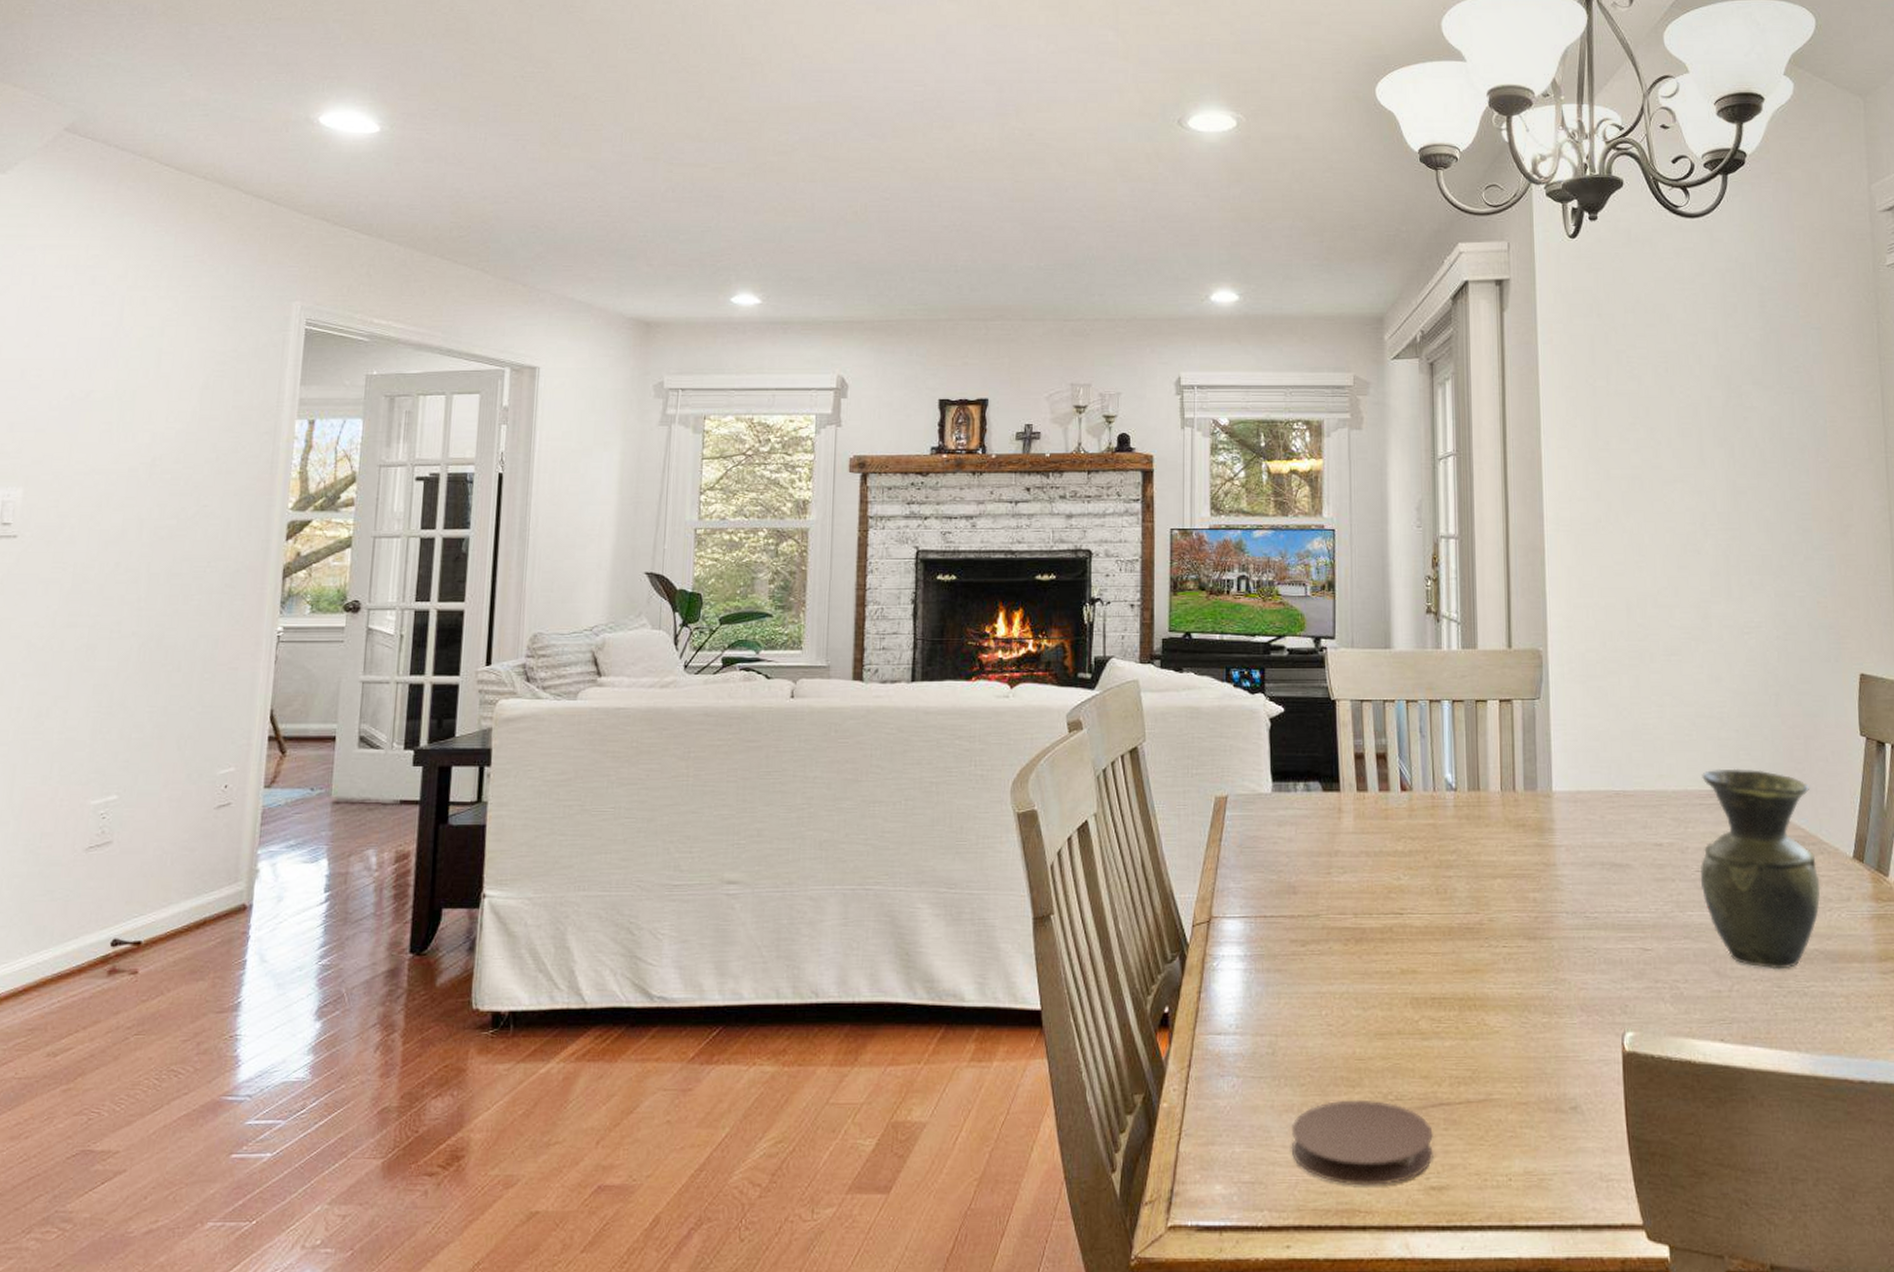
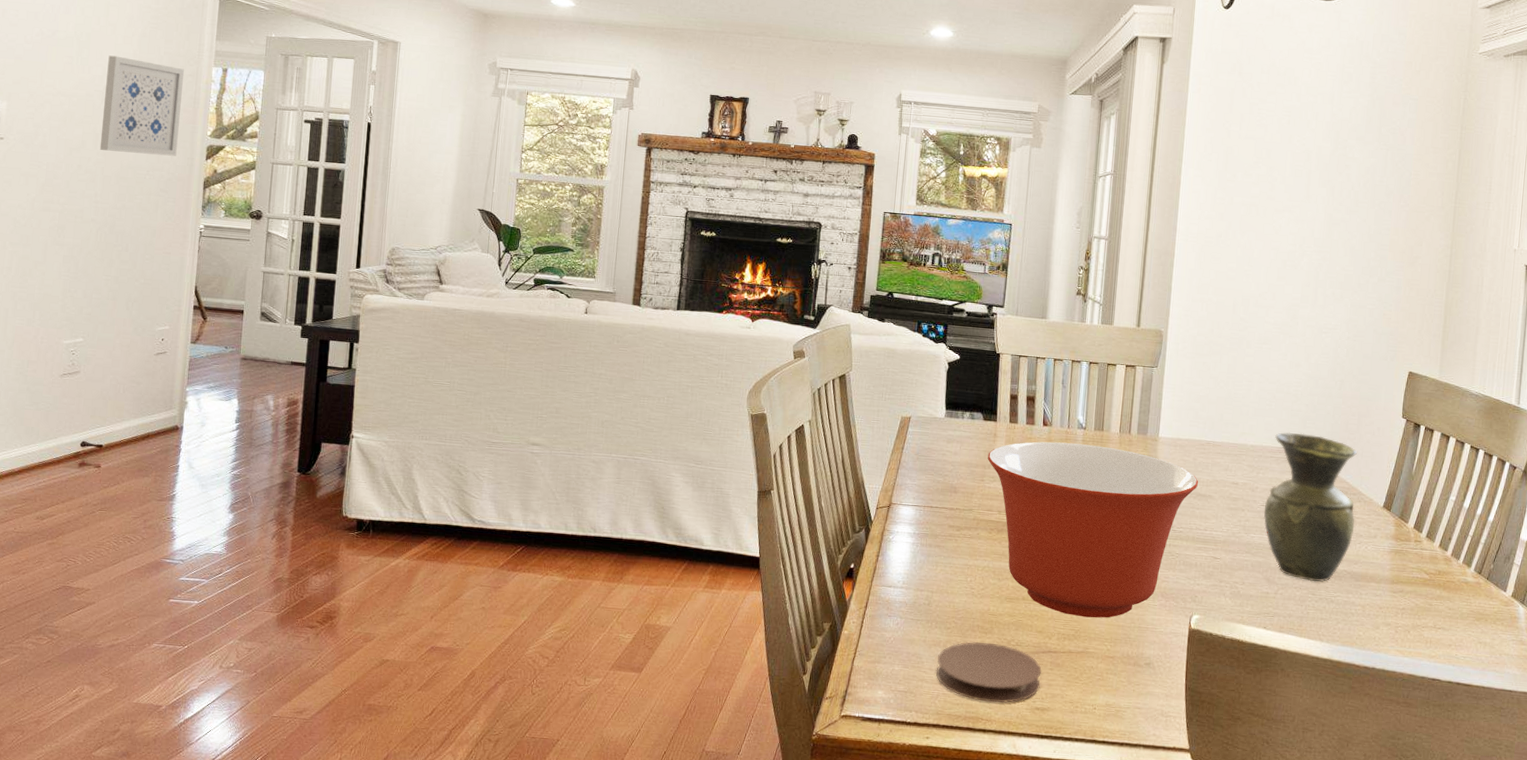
wall art: none [145,416,259,540] -> present [99,55,185,156]
mixing bowl: none [1332,811,1611,1050] -> present [987,441,1199,618]

